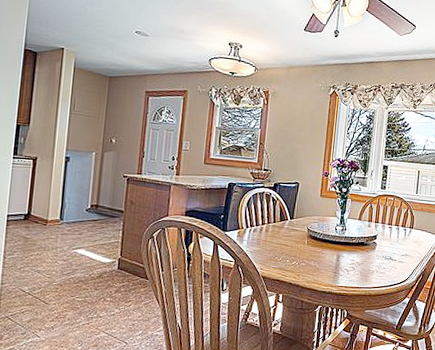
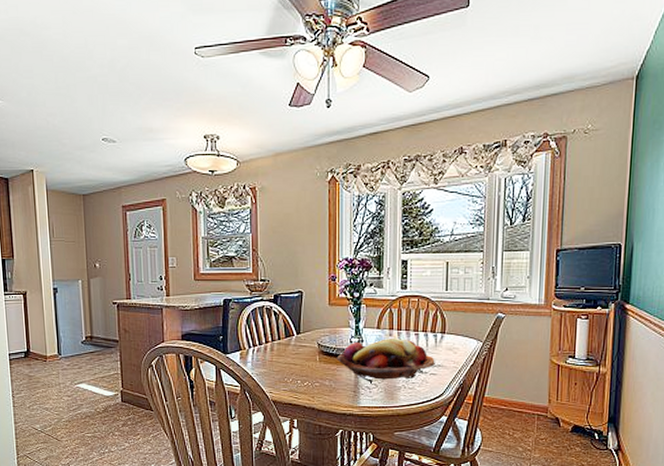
fruit basket: none [322,229,404,265] -> present [337,339,435,382]

